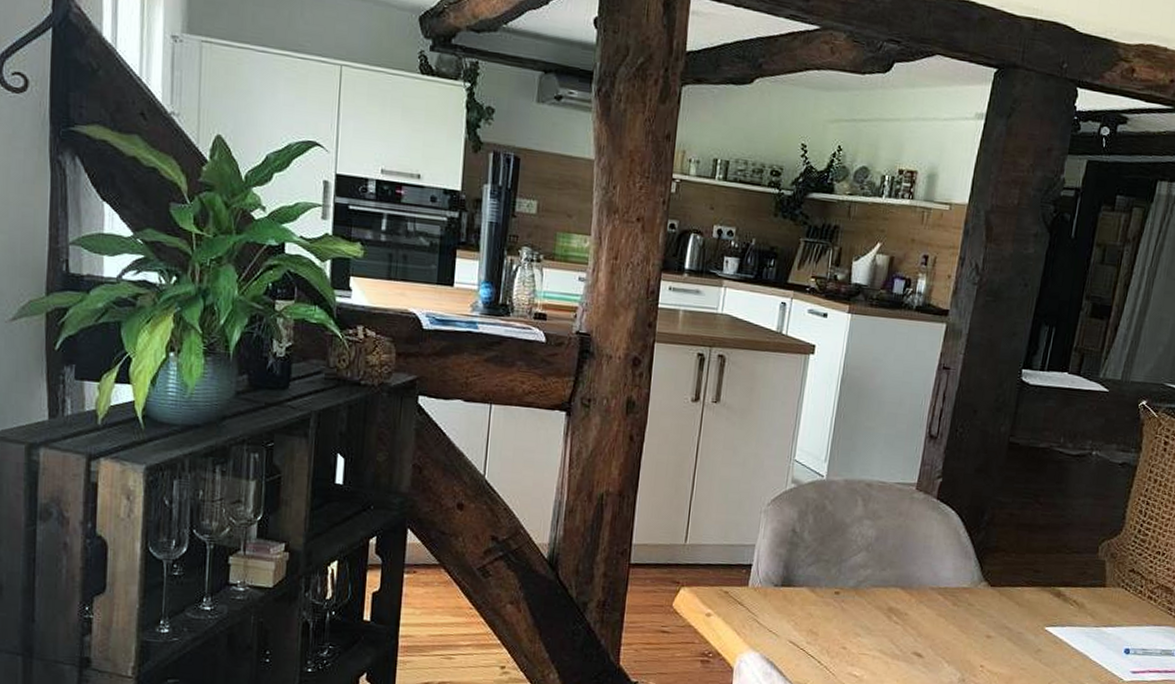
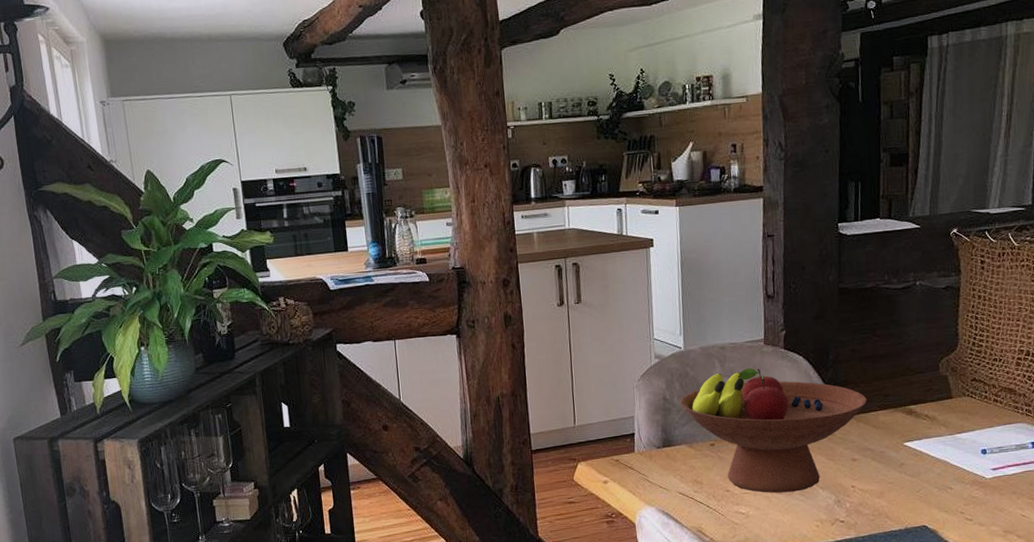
fruit bowl: none [810,512,1016,662] -> present [680,367,867,494]

